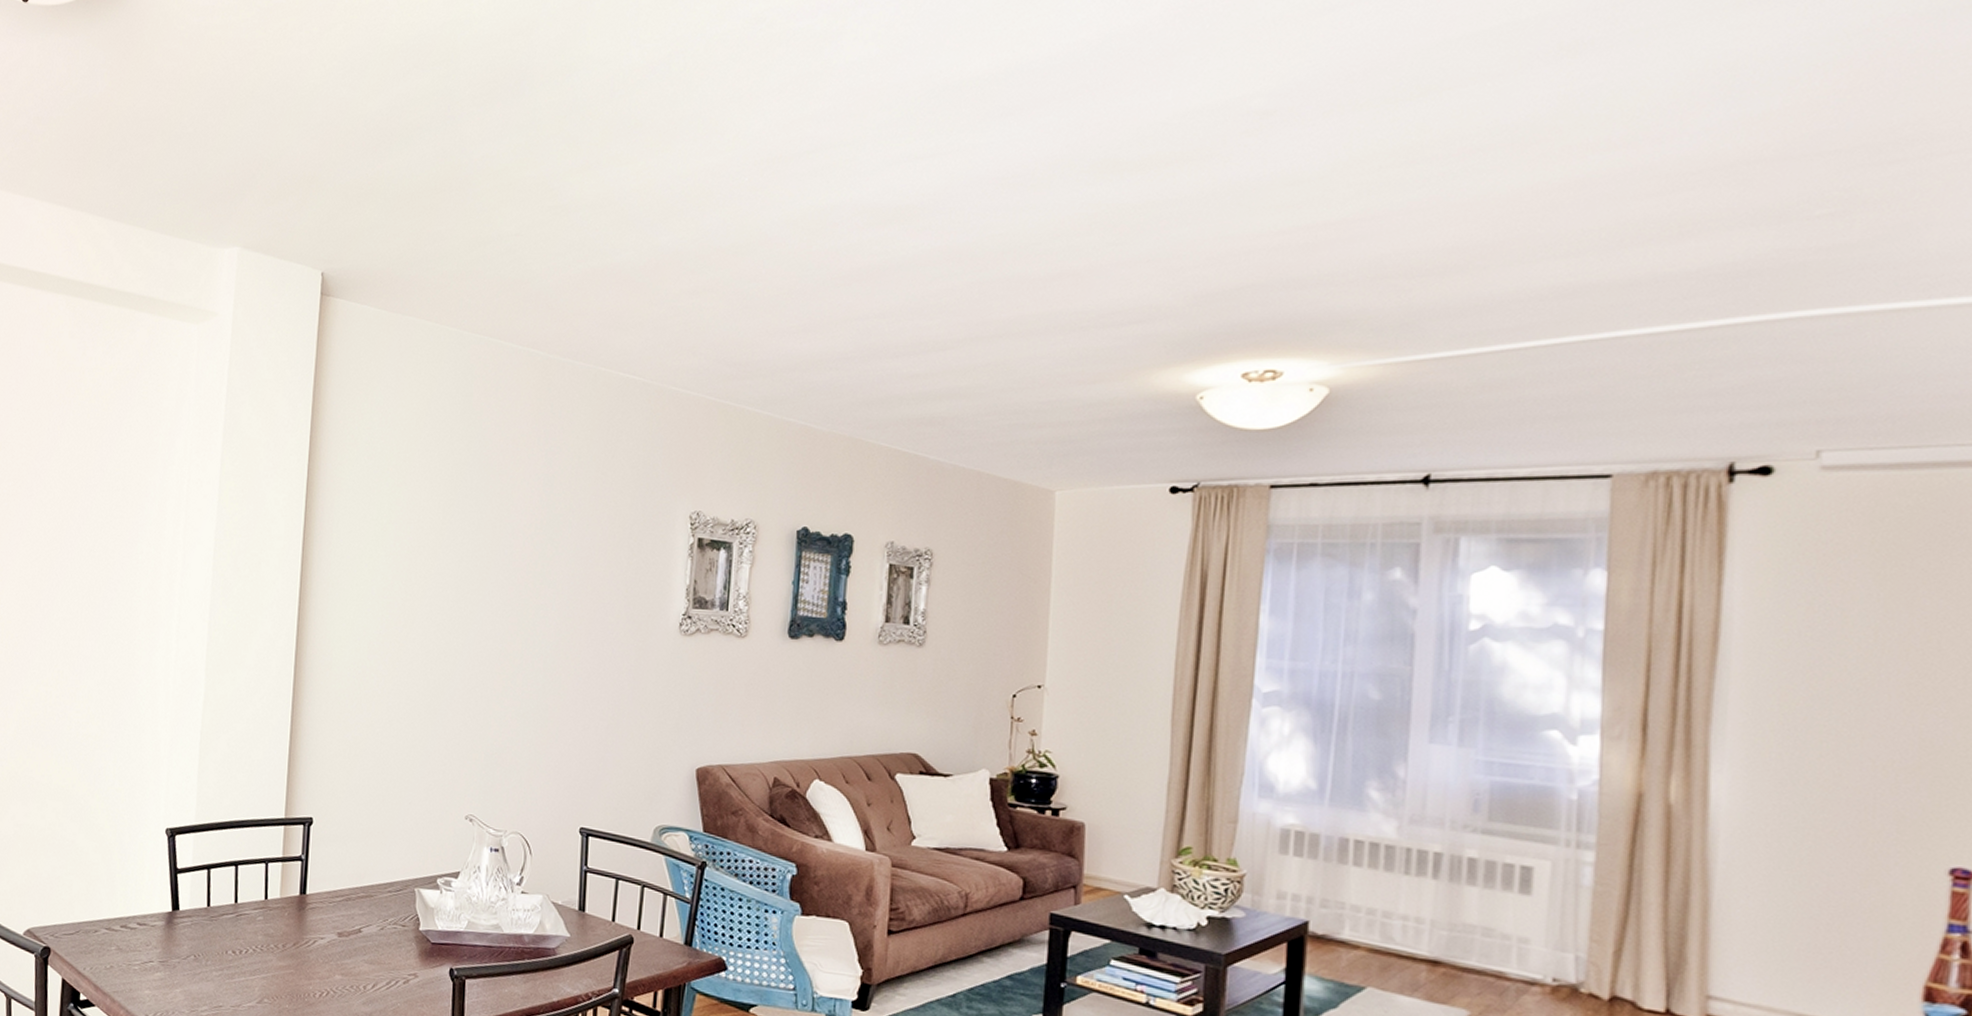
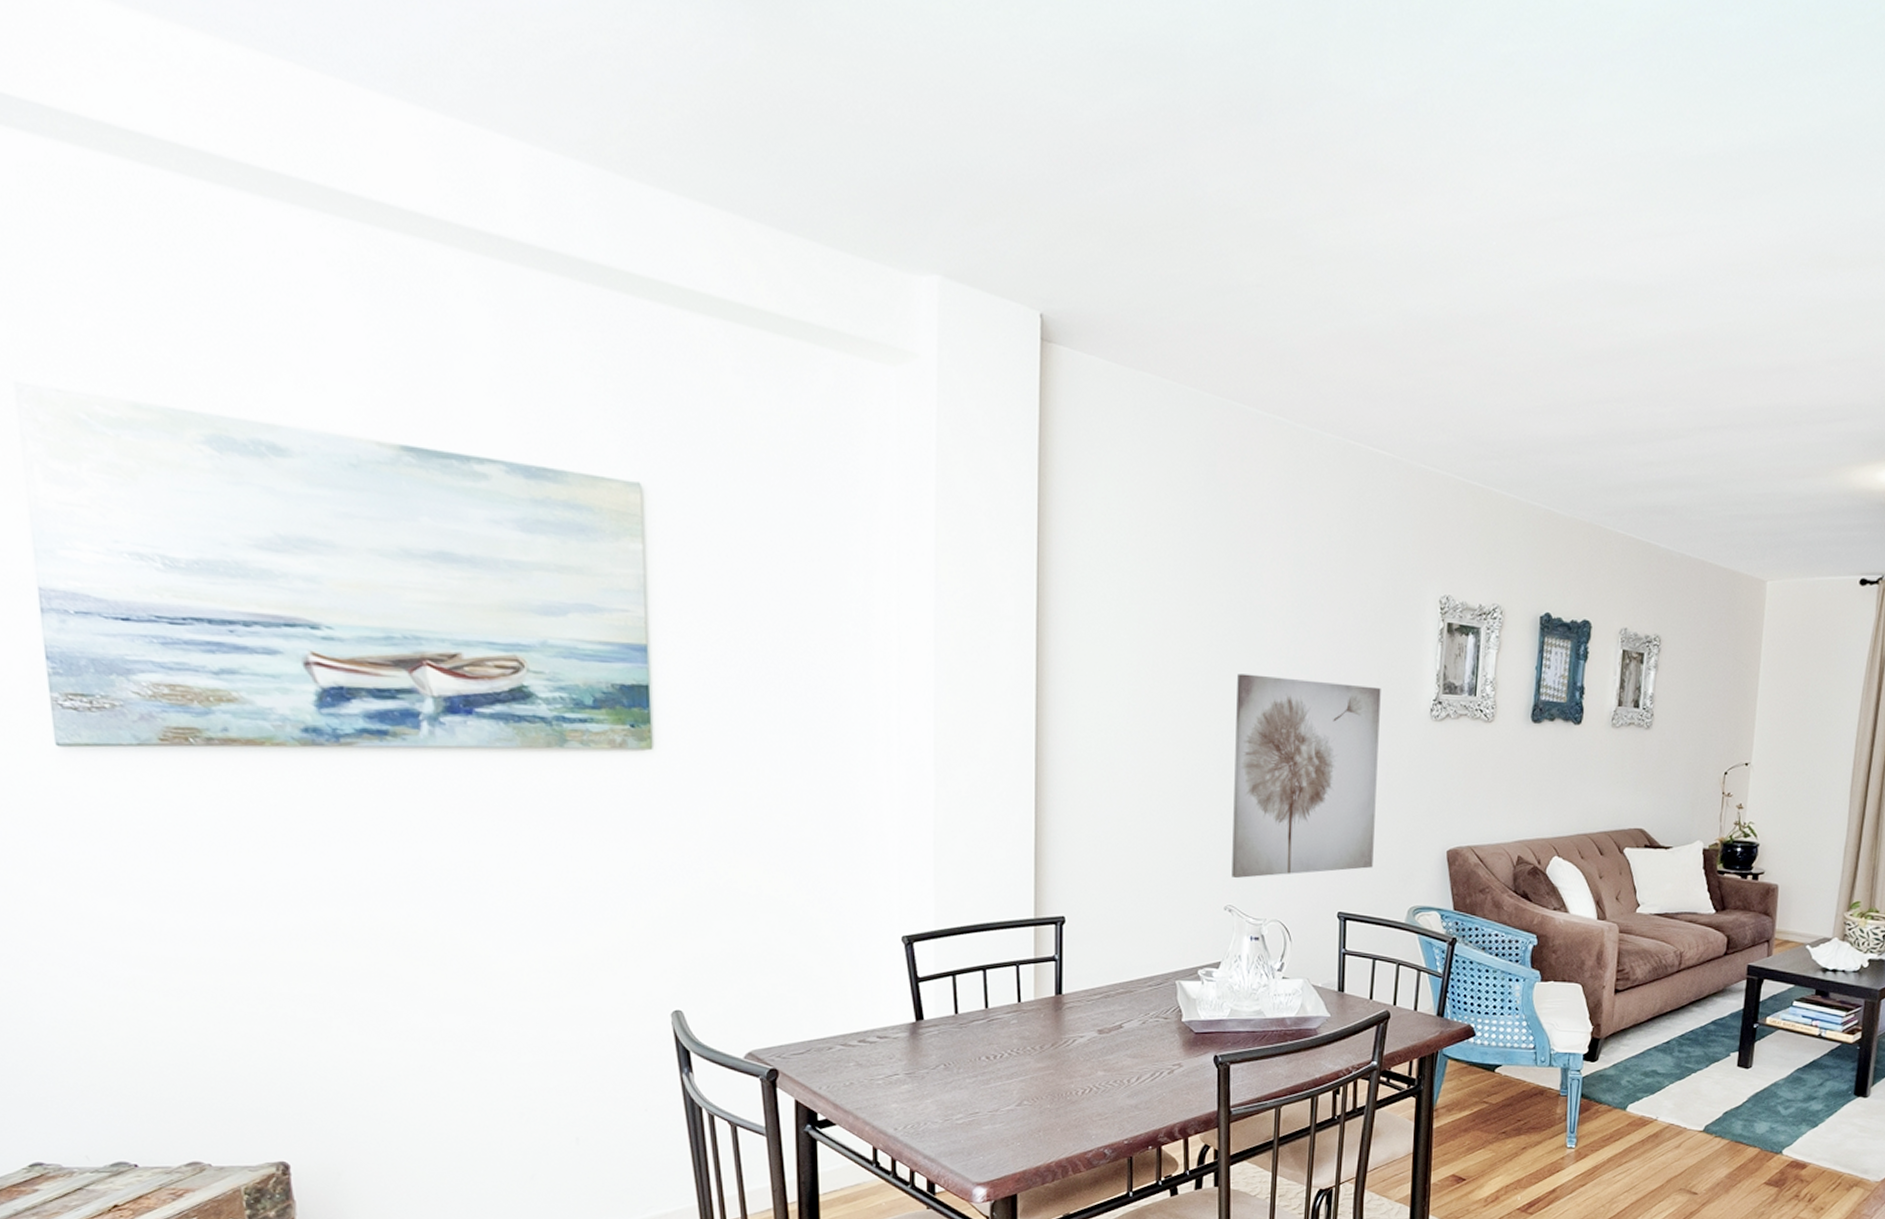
wall art: none [473,588,628,788] -> present [1231,673,1381,878]

